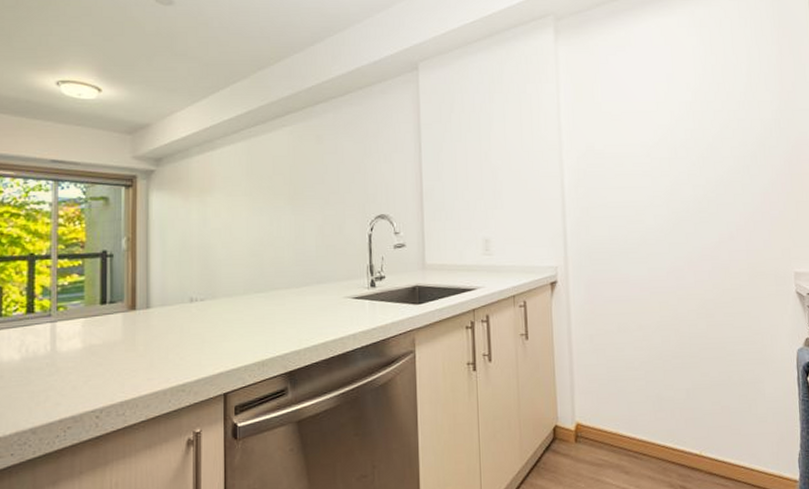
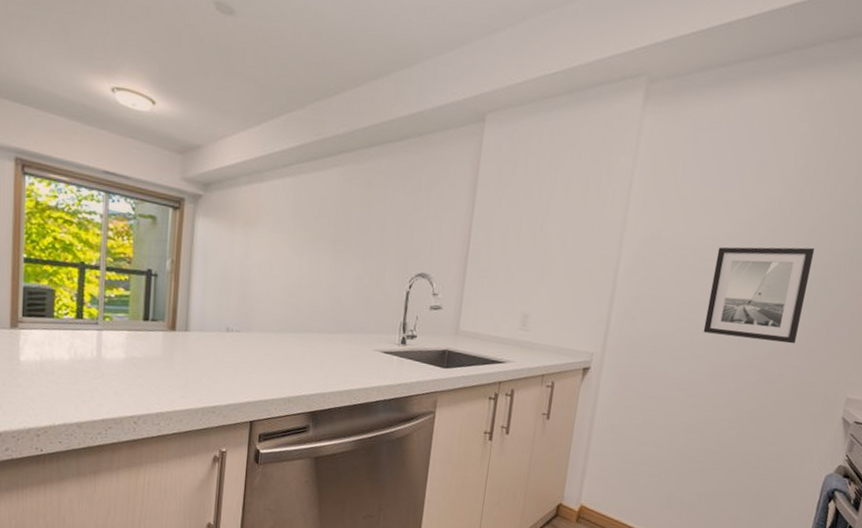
wall art: none [648,141,737,231] -> present [703,247,815,344]

